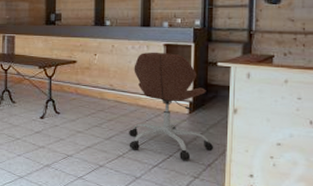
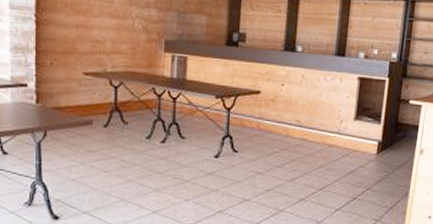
office chair: present [129,52,214,160] -> none [312,85,398,203]

